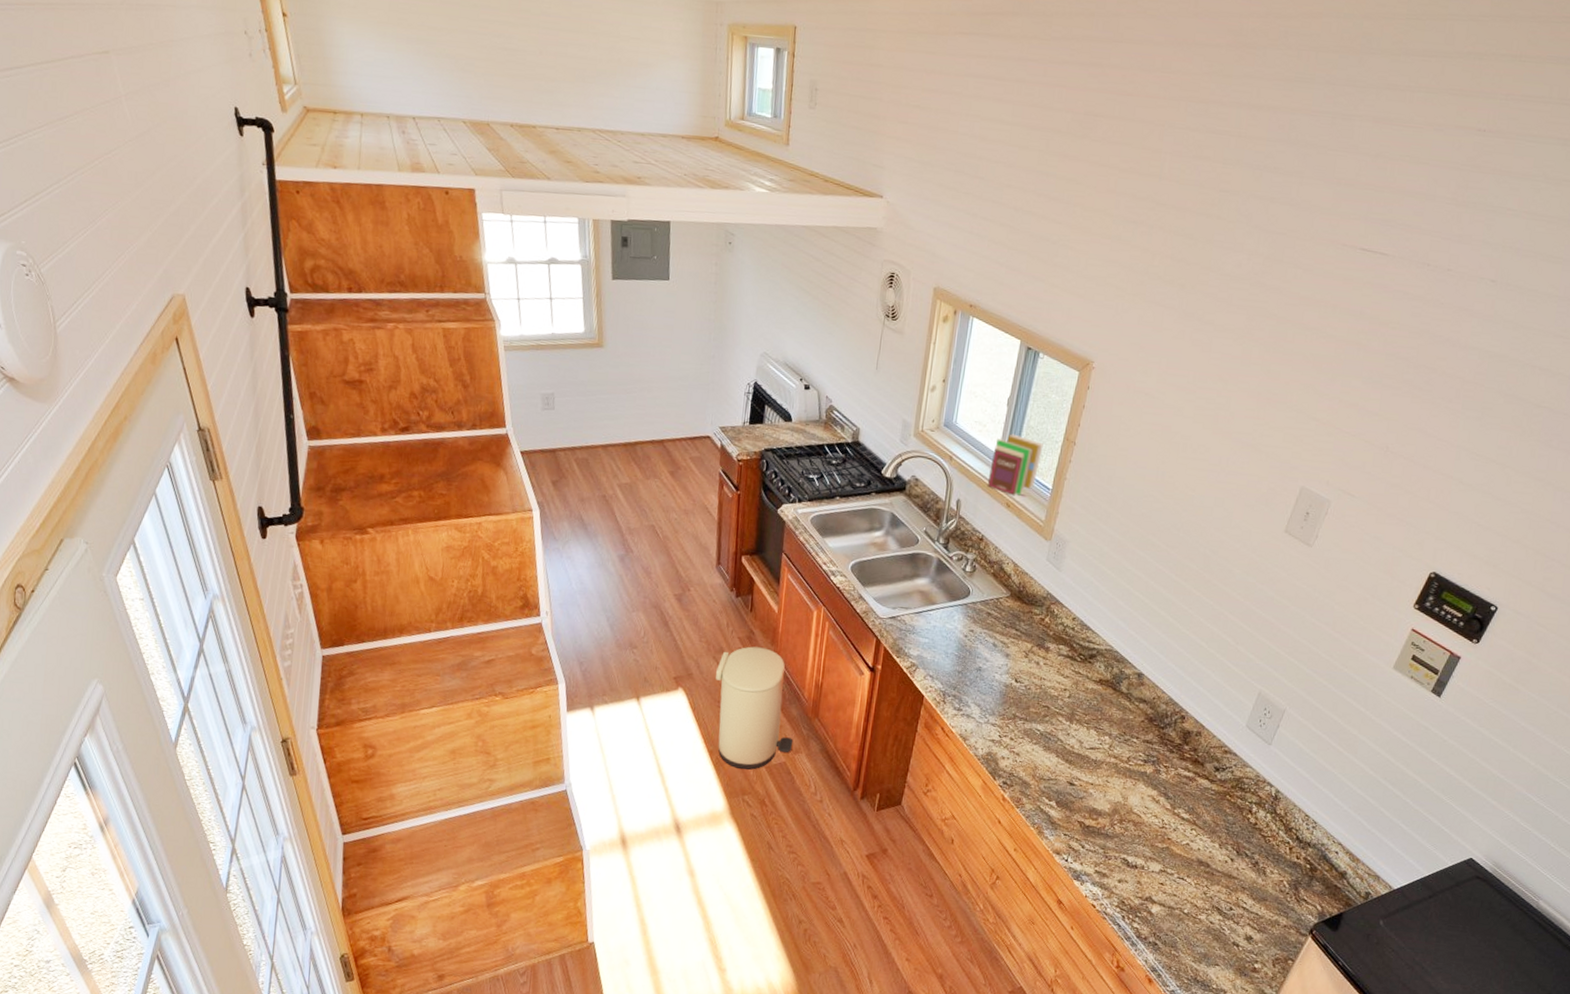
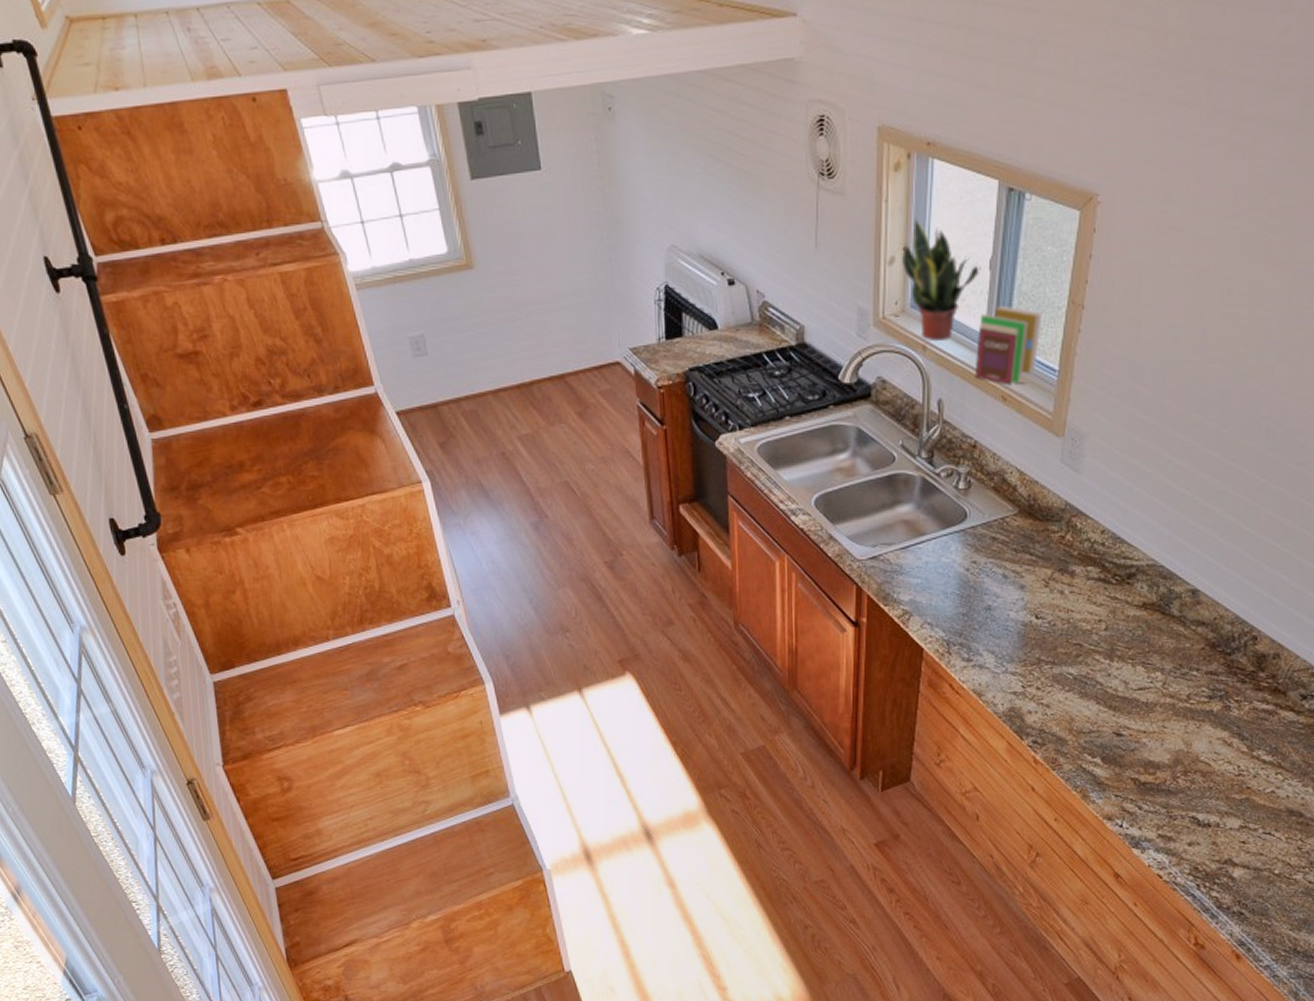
pedal bin: present [715,646,793,770] -> none [666,613,771,759]
potted plant: none [940,360,1001,456] -> present [902,219,981,342]

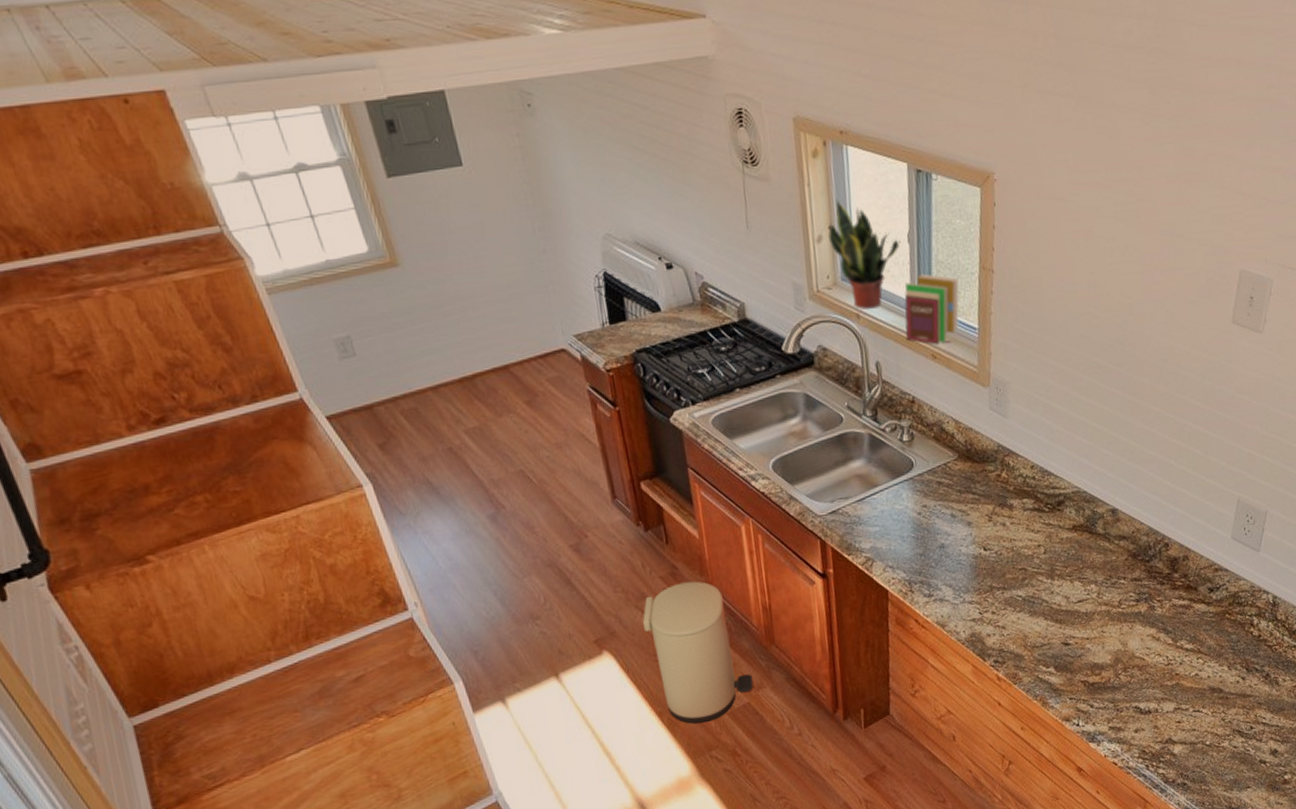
pedal bin: none [666,613,771,759] -> present [642,581,753,724]

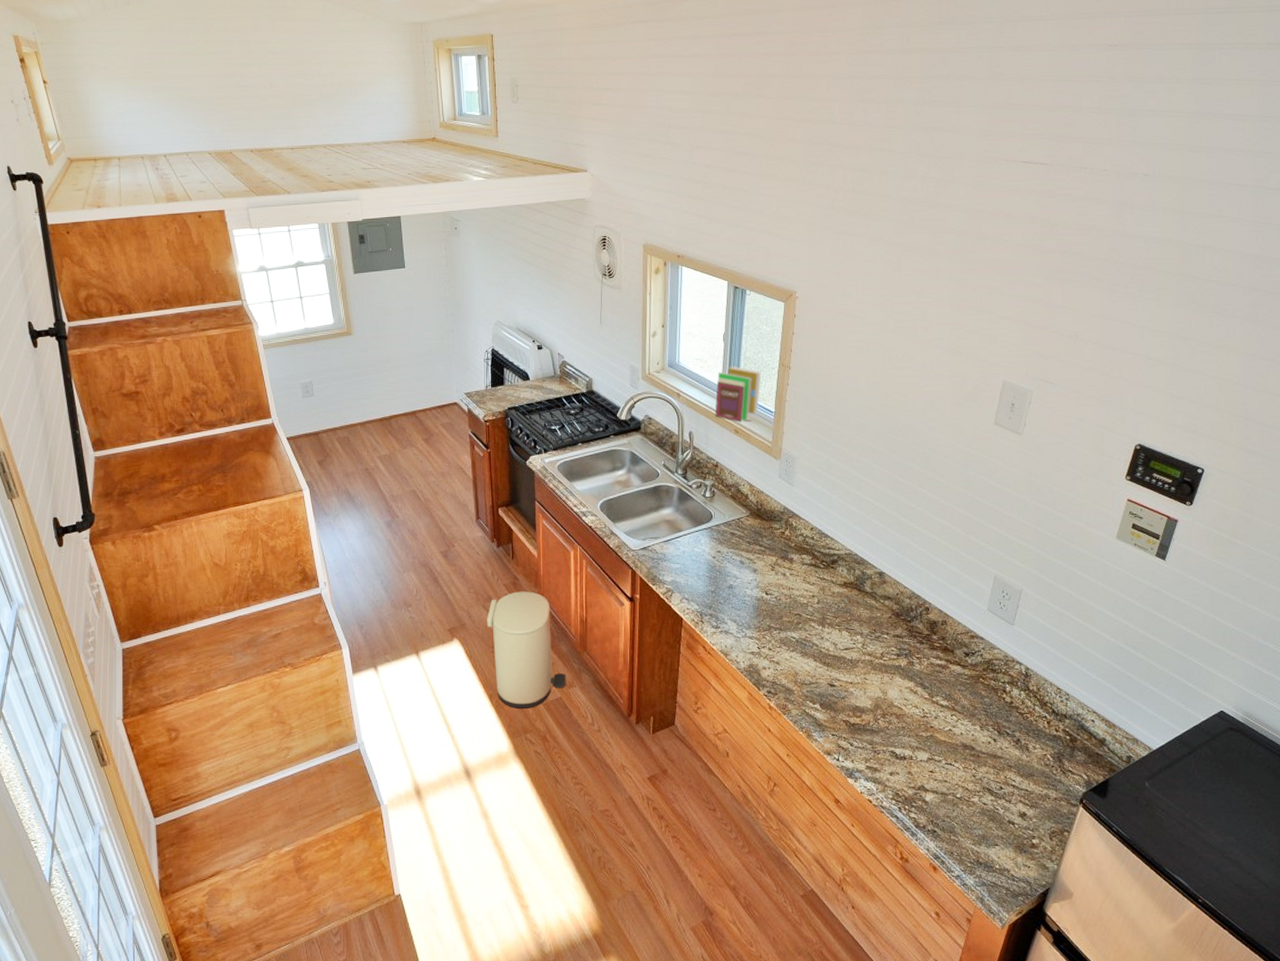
potted plant: present [828,200,901,310] -> none [661,306,717,391]

